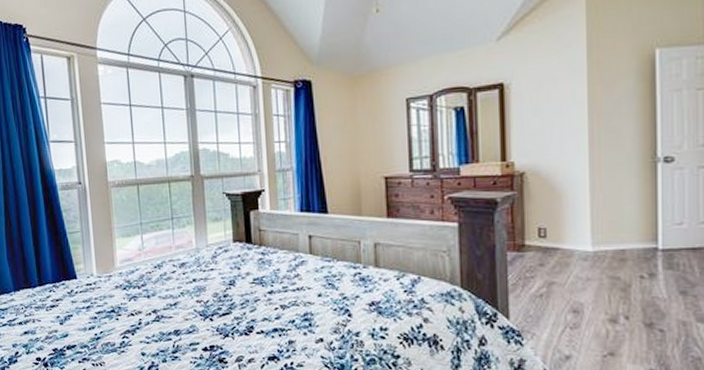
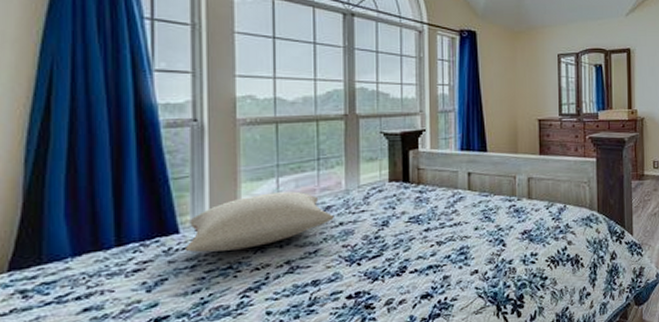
pillow: none [81,248,188,296] -> present [184,191,334,253]

